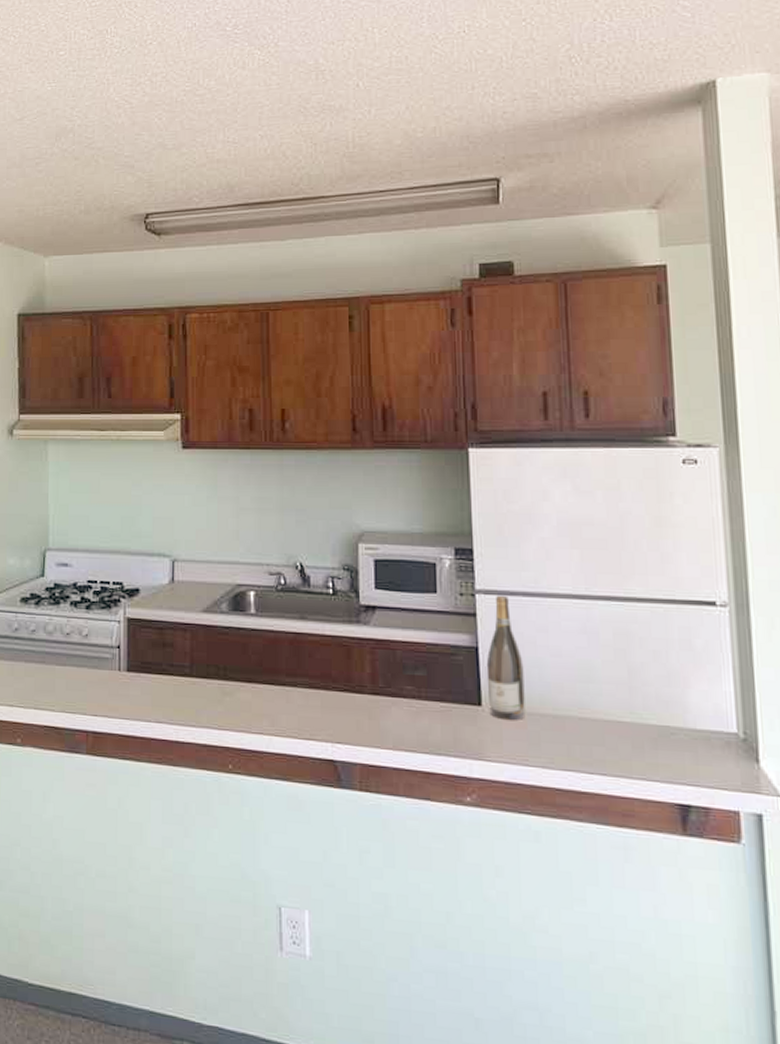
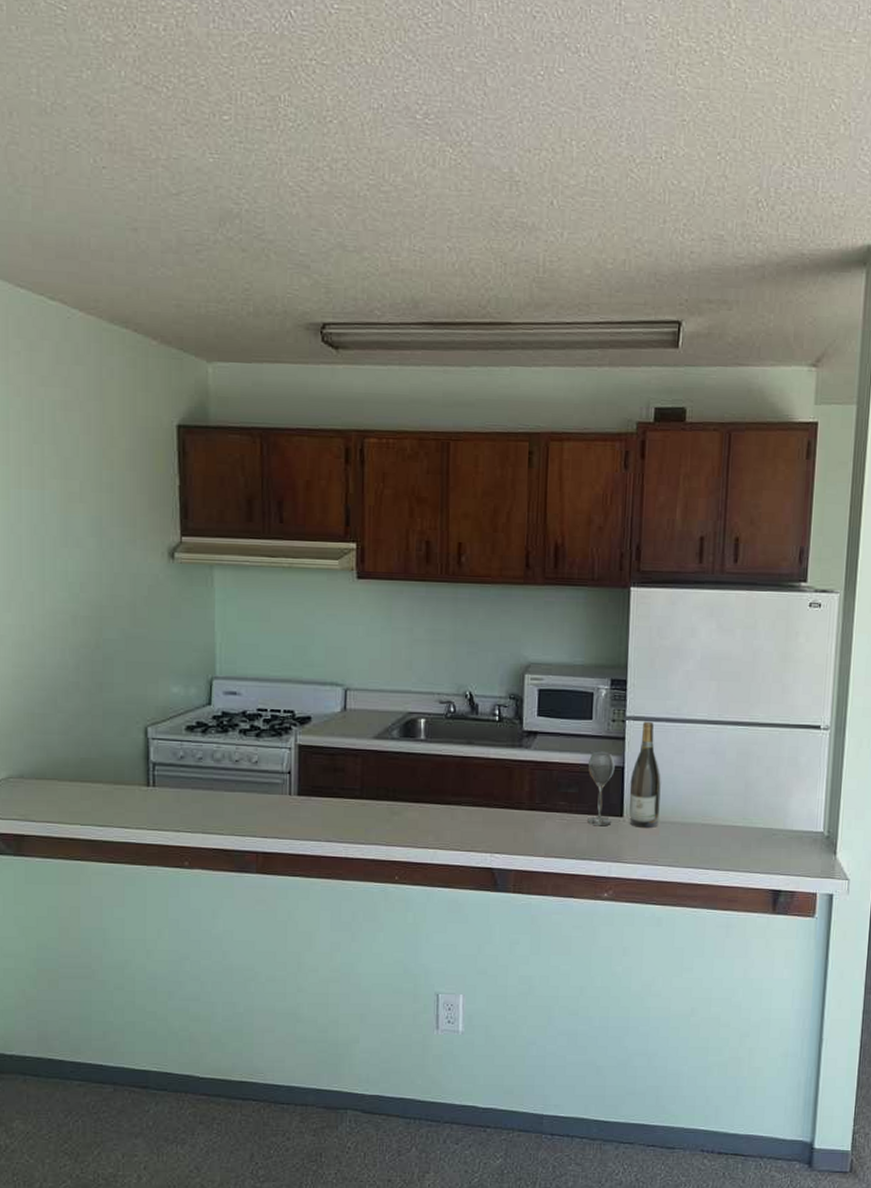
wineglass: none [435,628,468,717] -> present [587,751,615,827]

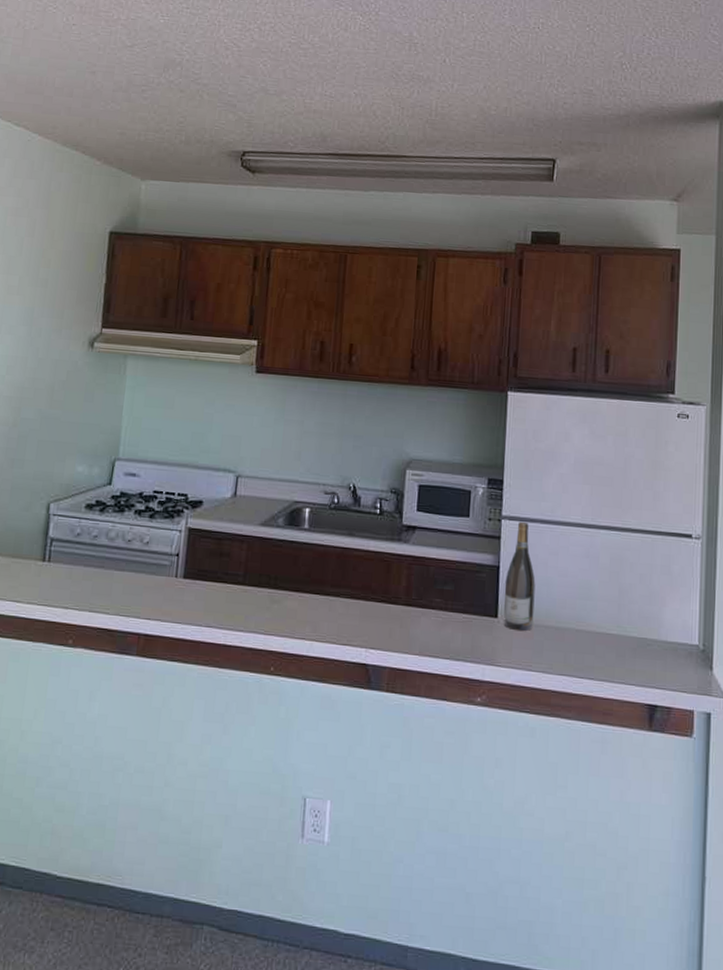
wineglass: present [587,751,615,827] -> none [462,549,491,627]

